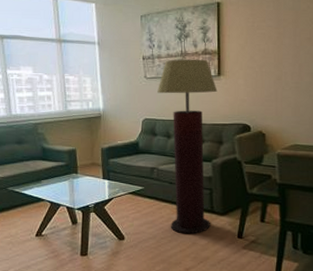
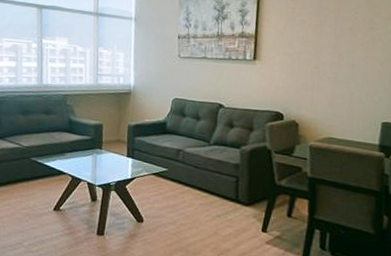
floor lamp: present [157,59,218,234] -> none [190,40,252,224]

